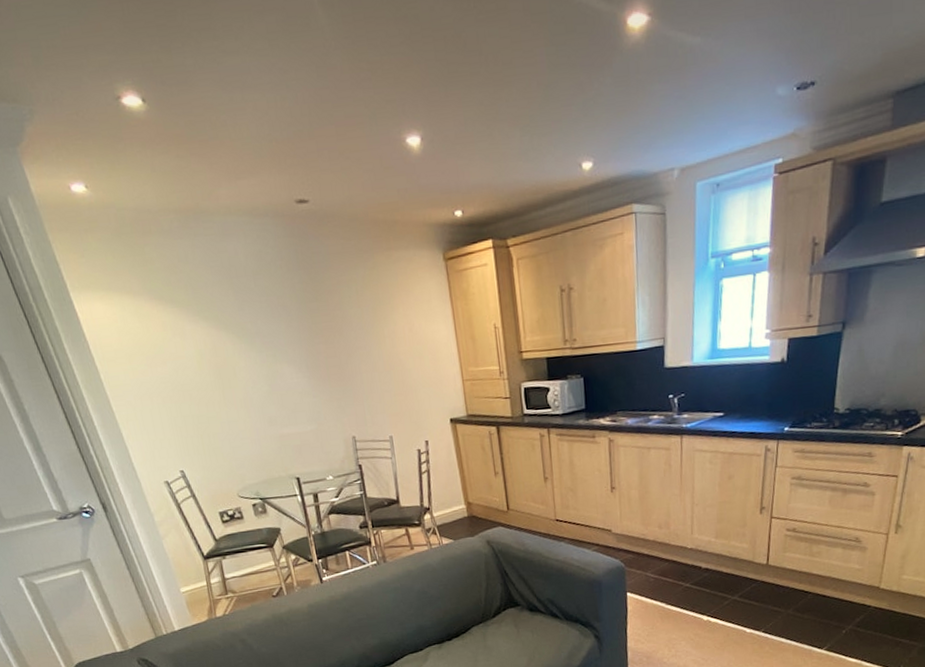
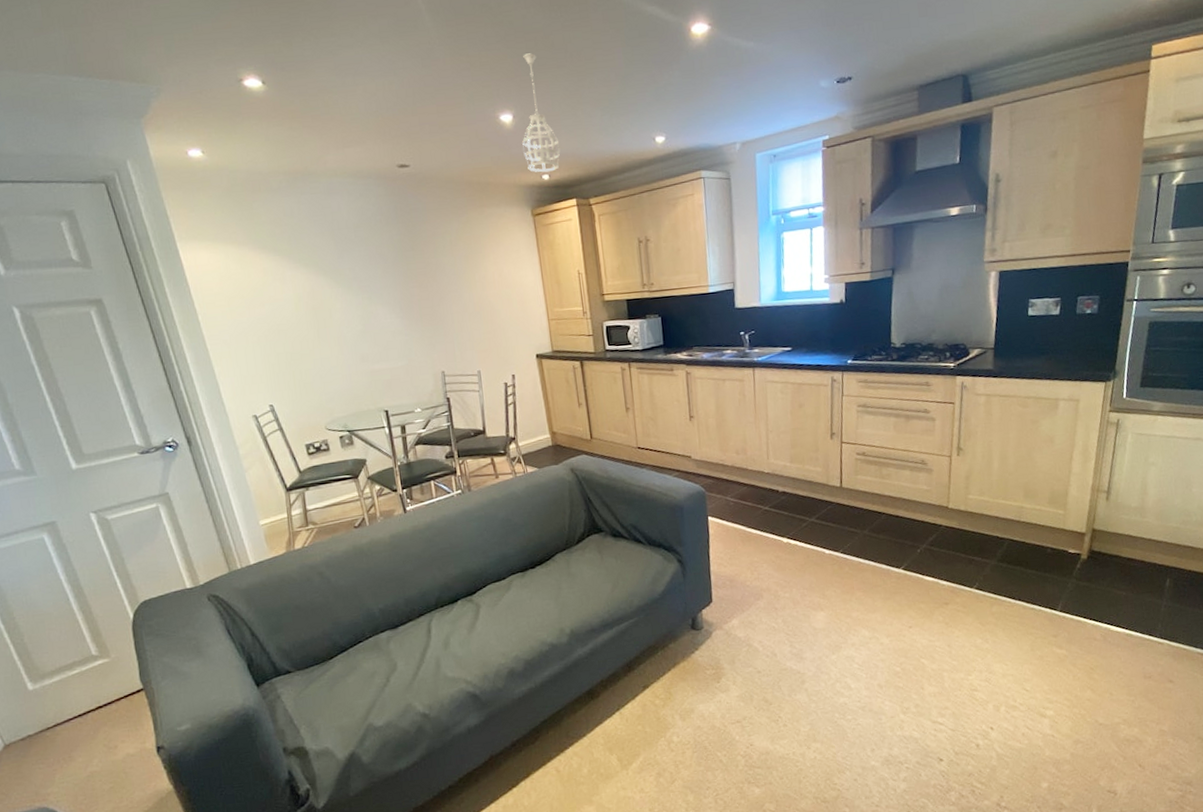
pendant light: none [431,57,474,208] -> present [522,53,560,173]

